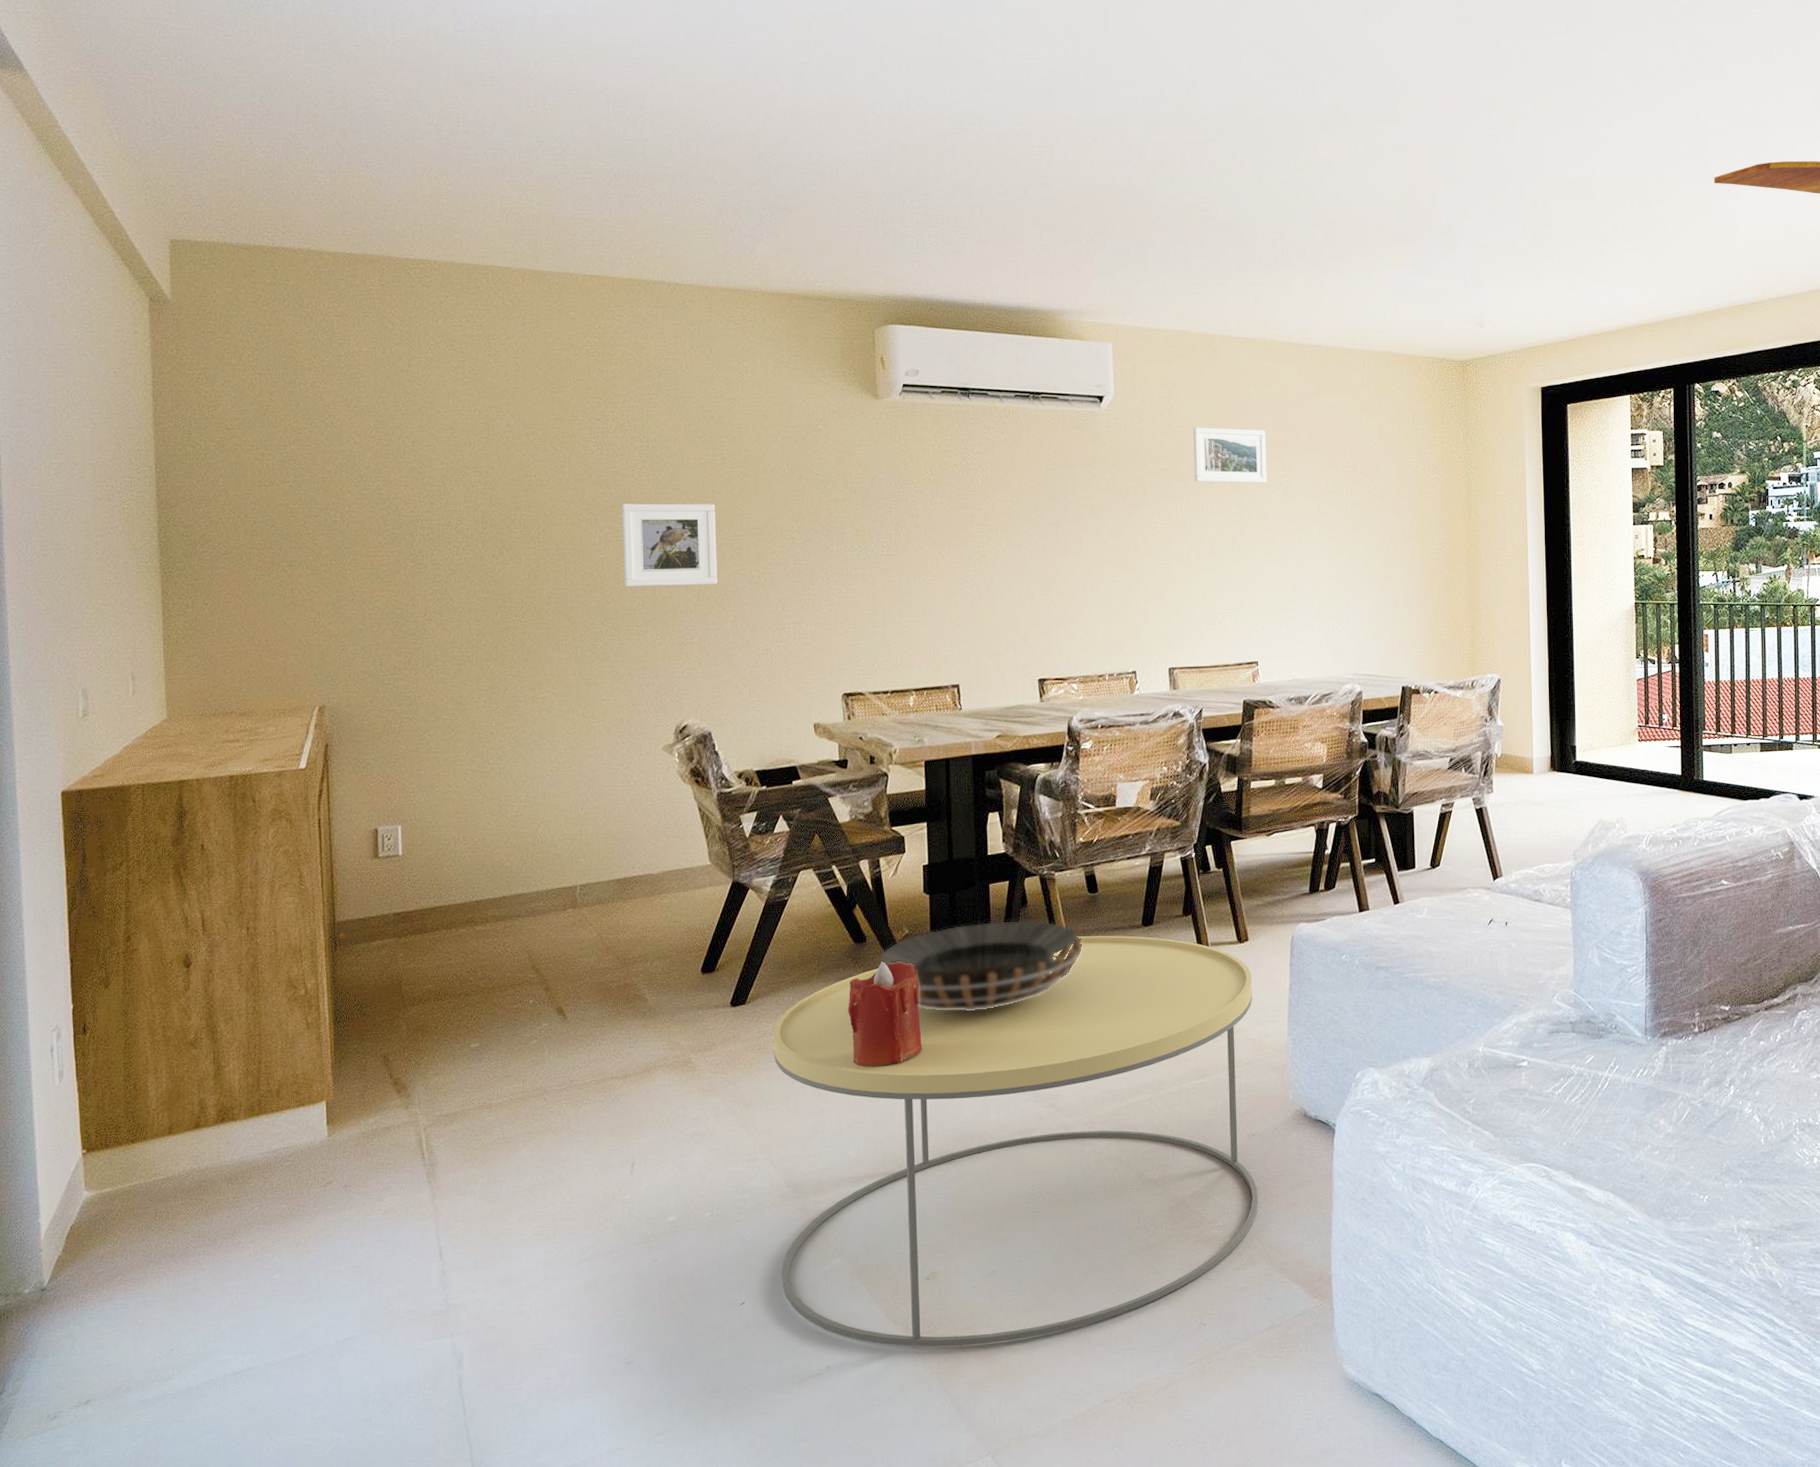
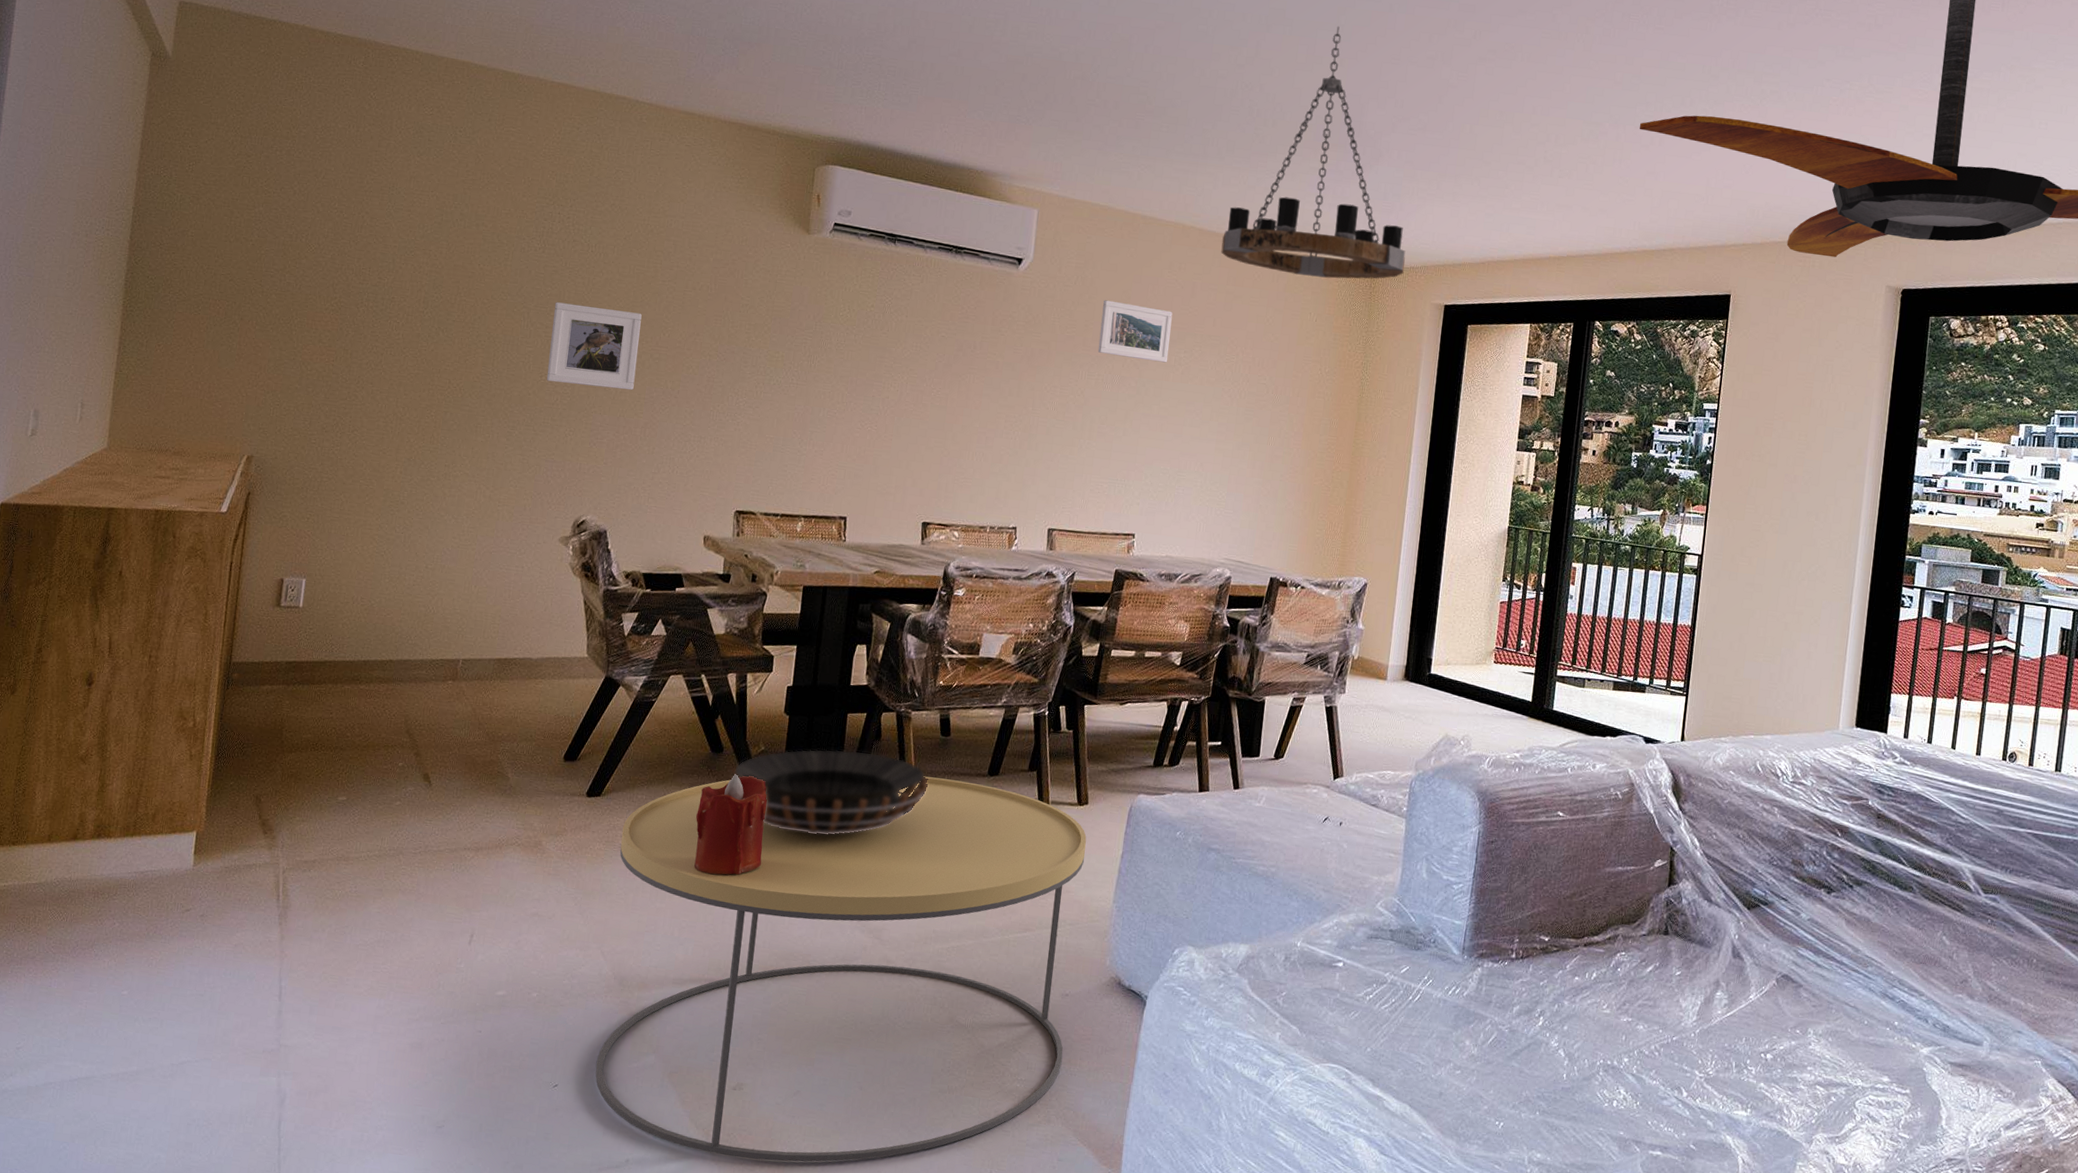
chandelier: none [1306,115,1496,376] -> present [1221,26,1406,279]

